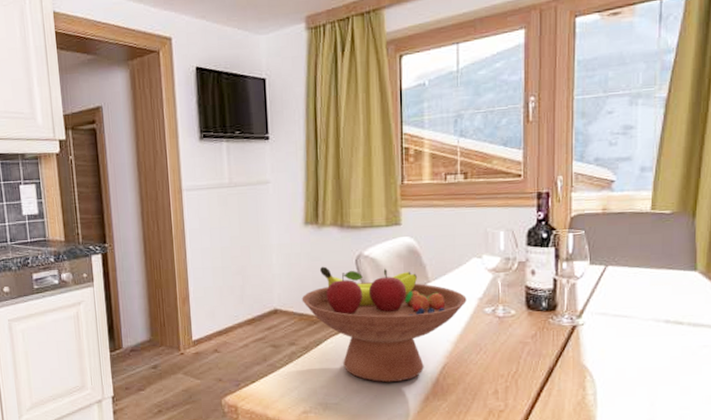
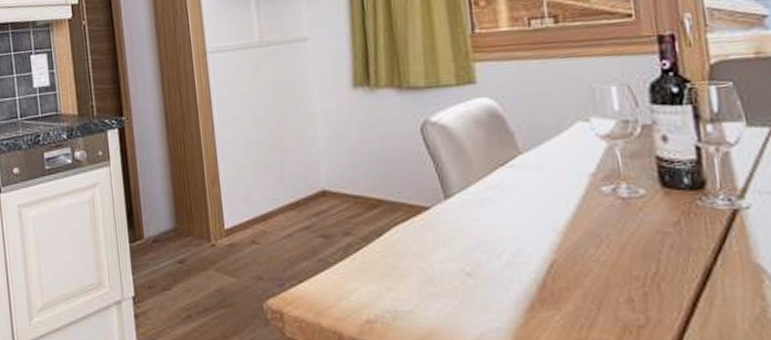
fruit bowl: present [302,266,467,383] -> none [355,136,575,285]

